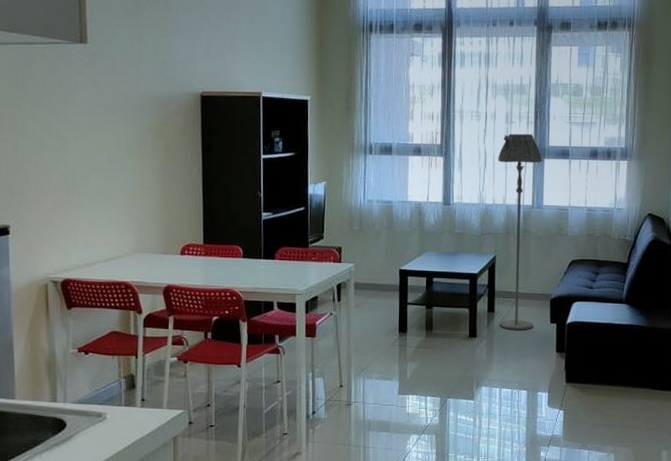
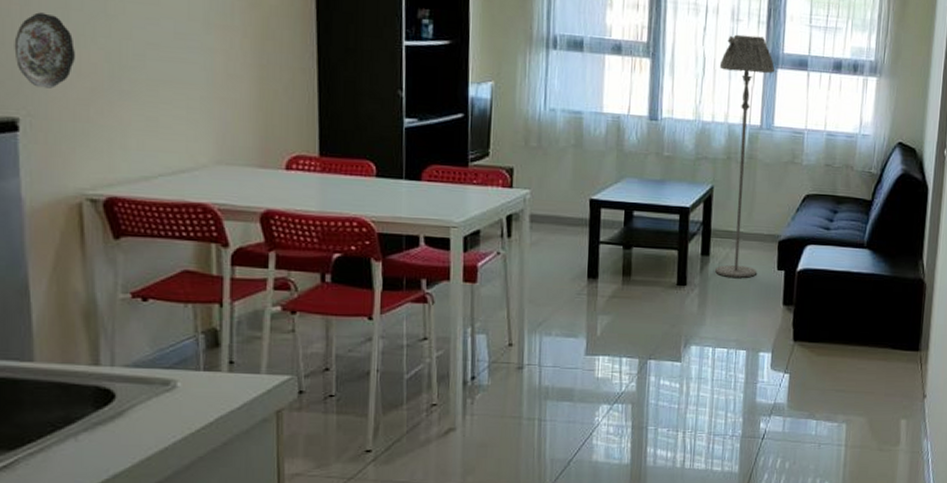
decorative plate: none [8,151,45,203] -> present [14,12,75,89]

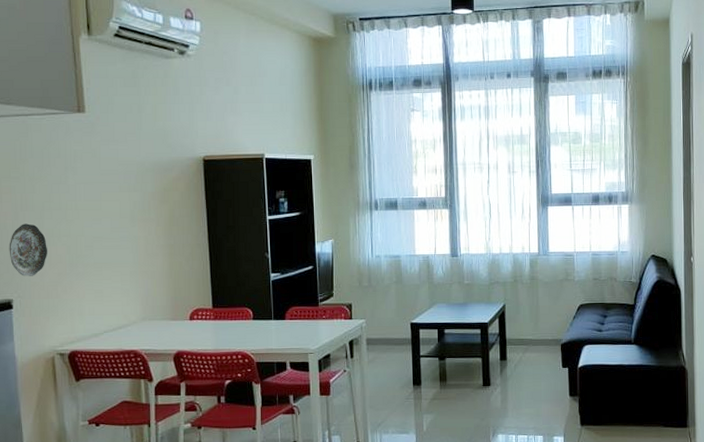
floor lamp: present [715,34,776,278] -> none [502,183,546,377]

